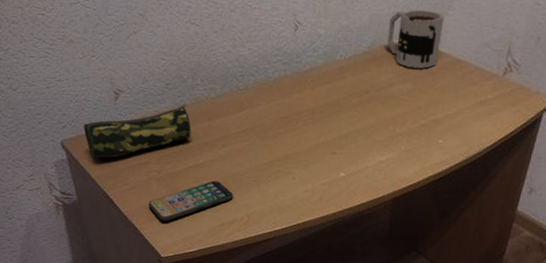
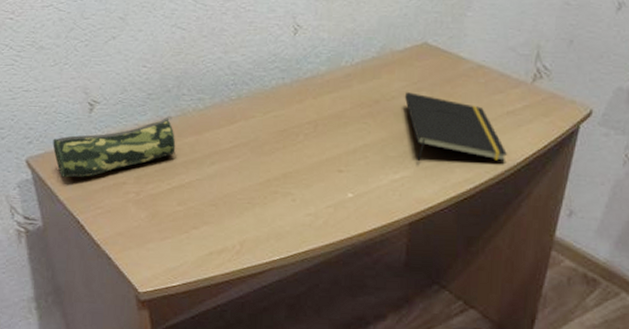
smartphone: present [148,181,234,221] -> none [125,203,224,250]
mug: present [387,10,444,69] -> none [399,11,463,76]
notepad: none [391,84,480,145] -> present [404,92,508,161]

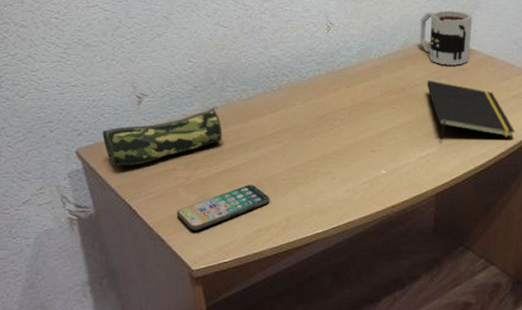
smartphone: none [125,203,224,250] -> present [176,185,270,230]
mug: none [399,11,463,76] -> present [420,10,473,66]

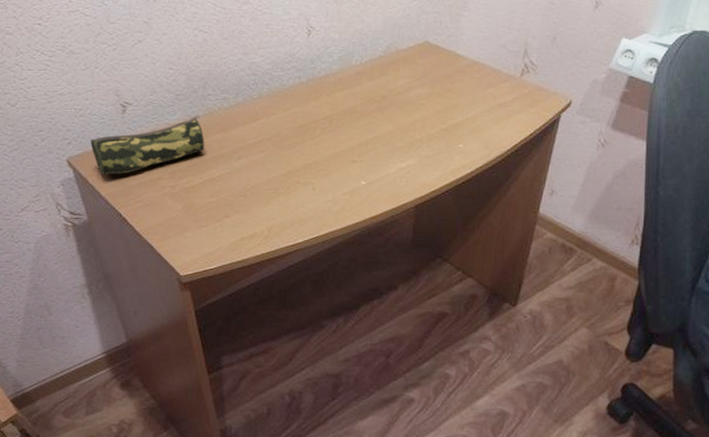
smartphone: present [176,185,270,230] -> none [164,194,252,238]
mug: present [420,10,473,66] -> none [403,12,460,72]
notepad: present [426,80,516,139] -> none [408,88,500,150]

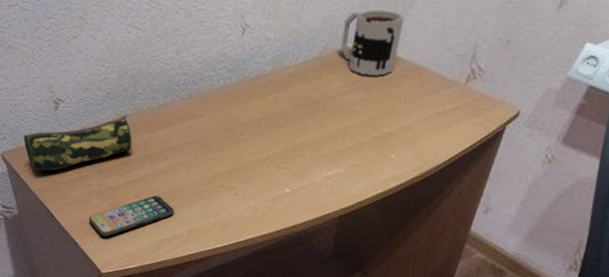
smartphone: none [164,194,252,238] -> present [89,196,174,237]
mug: none [403,12,460,72] -> present [341,10,405,76]

